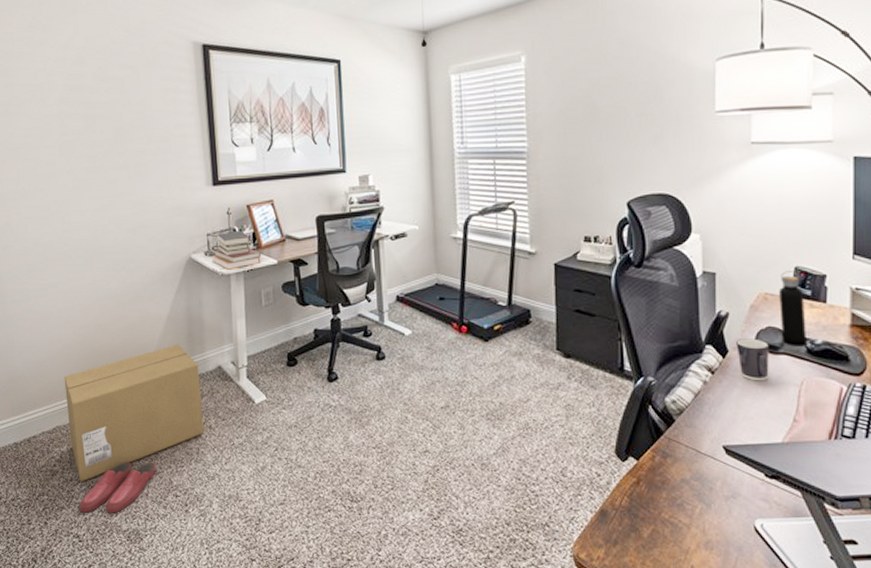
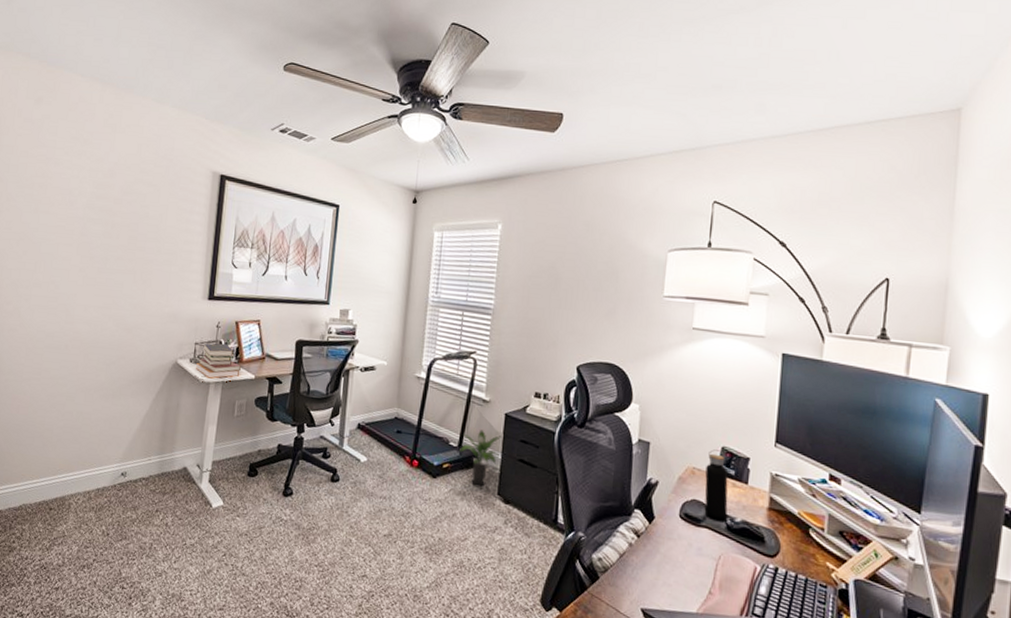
box: present [64,343,204,482] -> none [33,440,166,562]
slippers: present [78,462,155,513] -> none [28,547,108,597]
potted plant: none [508,284,553,343] -> present [458,429,501,486]
mug: present [736,338,769,381] -> none [662,507,692,551]

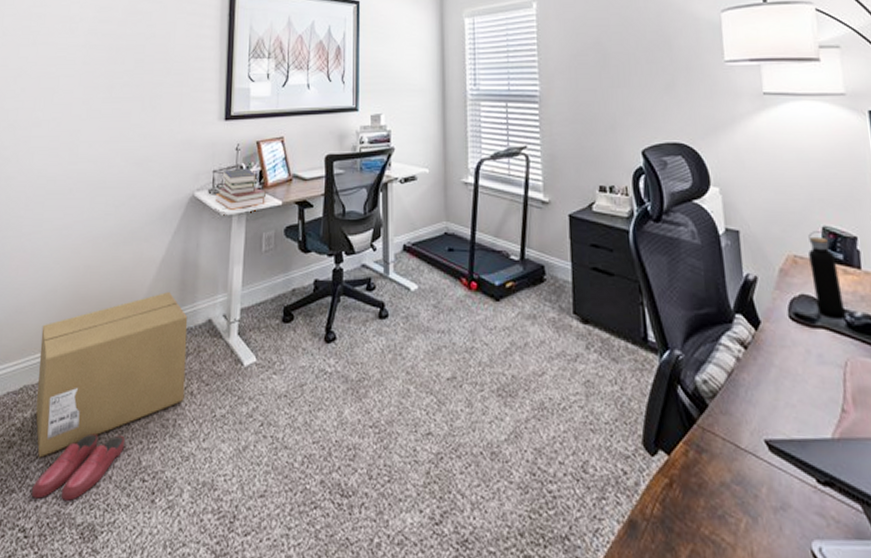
slippers: none [28,547,108,597] -> present [31,433,124,501]
box: none [33,440,166,562] -> present [36,291,188,458]
potted plant: present [458,429,501,486] -> none [521,237,569,304]

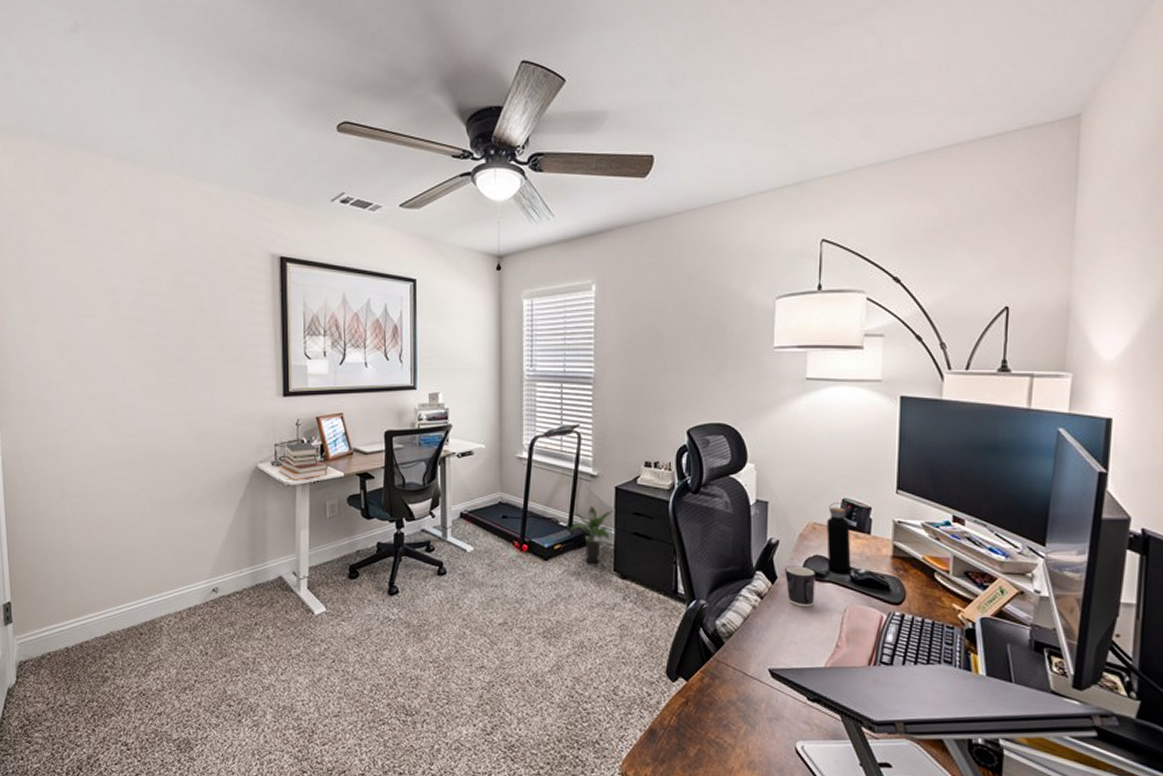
slippers: present [31,433,124,501] -> none [129,670,209,722]
box: present [36,291,188,458] -> none [121,552,262,689]
potted plant: none [521,237,569,304] -> present [569,506,612,563]
mug: none [768,307,809,360] -> present [785,566,815,608]

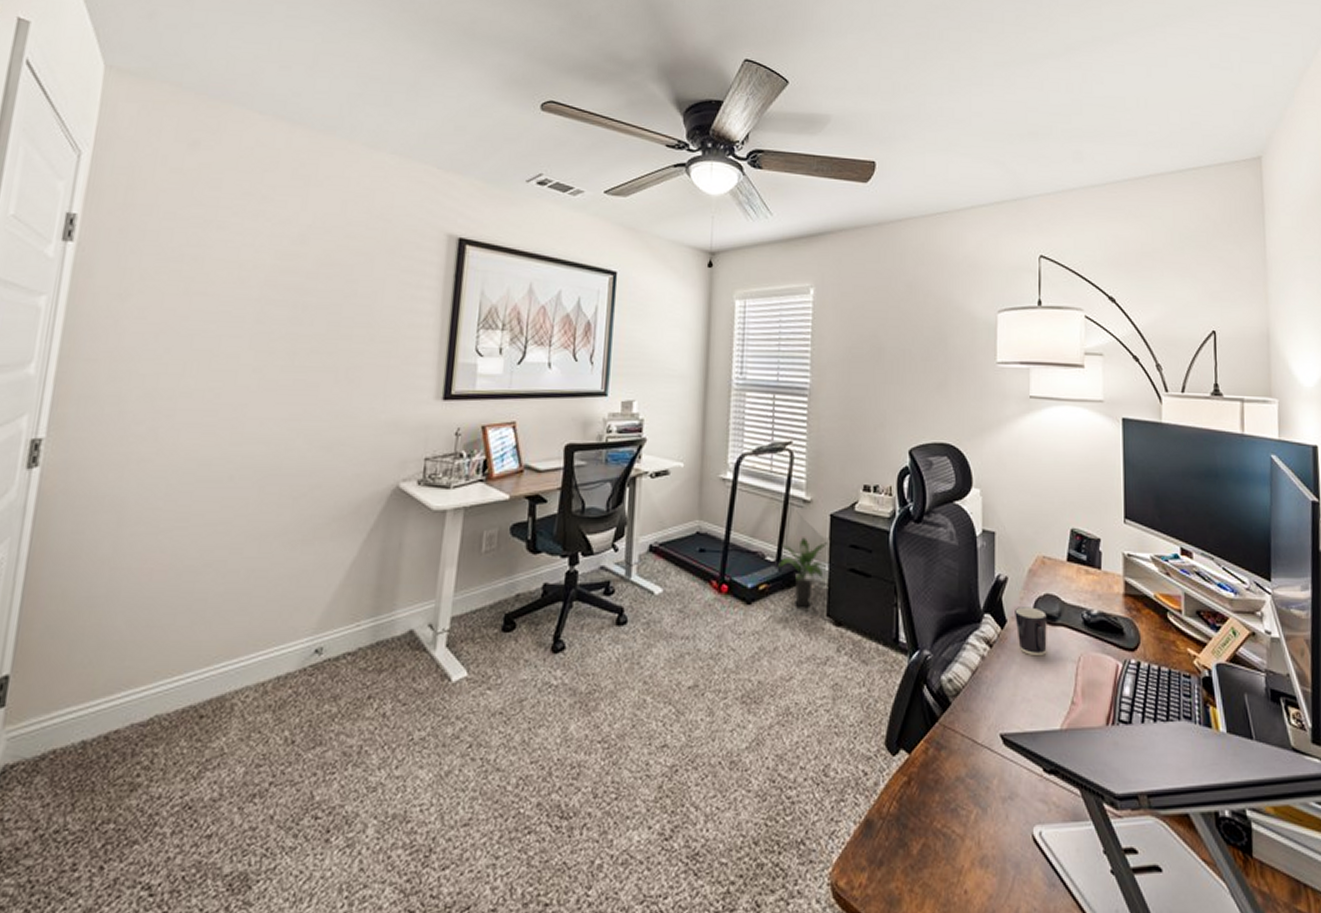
books: present [279,442,328,481] -> none [426,456,490,504]
water bottle: present [826,502,851,575] -> none [1056,533,1083,617]

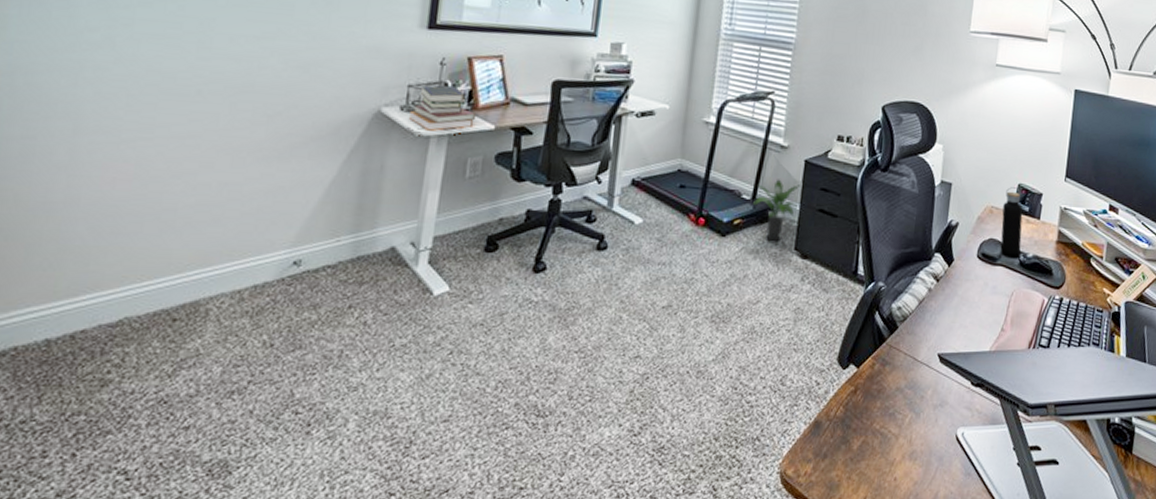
books: none [426,456,490,504] -> present [409,85,475,131]
mug: present [1015,607,1047,656] -> none [961,248,989,291]
water bottle: none [1056,533,1083,617] -> present [1000,187,1023,259]

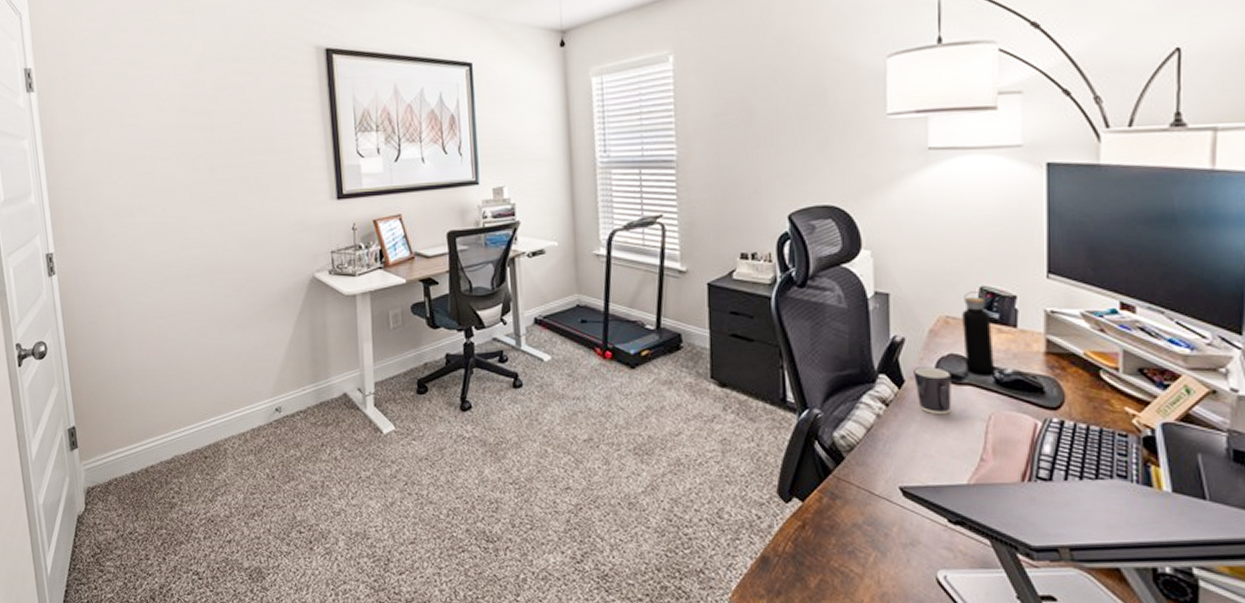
books: present [409,85,475,131] -> none [337,247,388,290]
potted plant: present [752,179,799,241] -> none [657,306,707,370]
mug: none [961,248,989,291] -> present [914,367,952,415]

